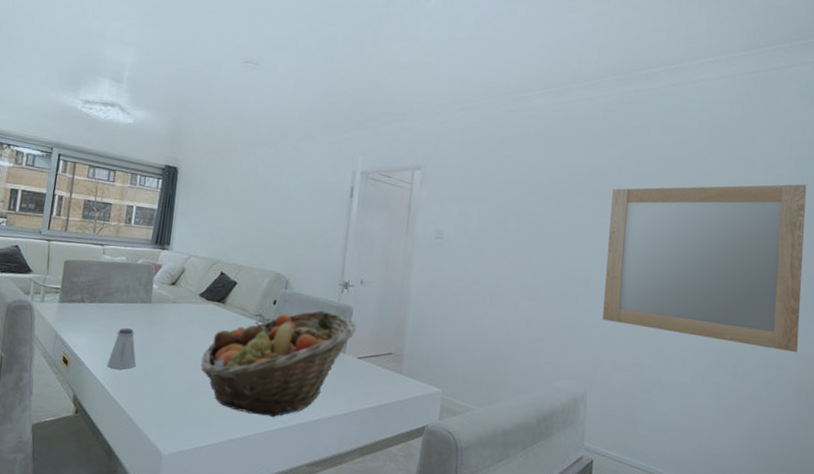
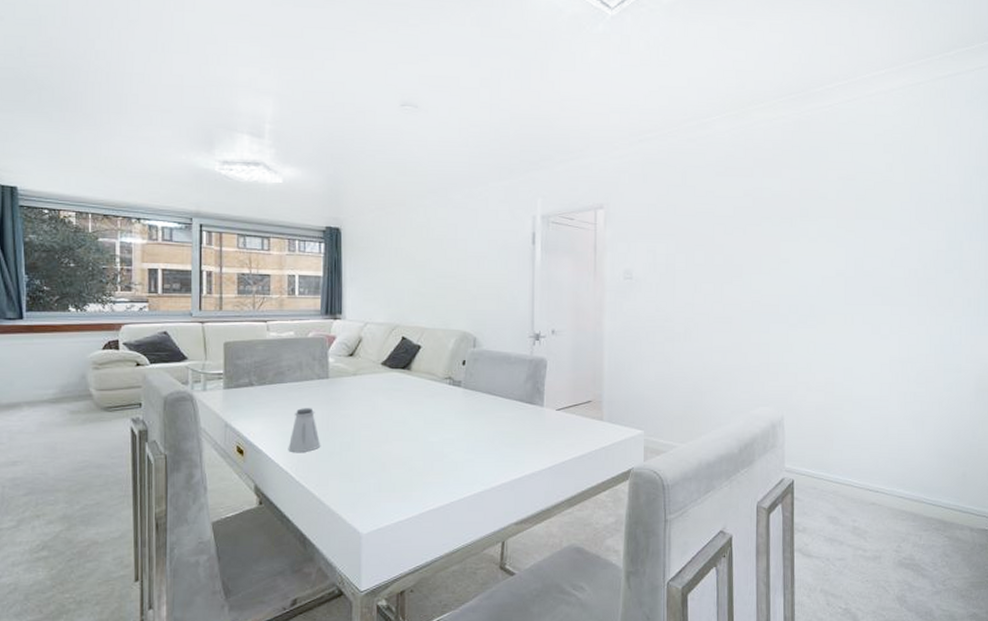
fruit basket: present [200,310,357,418] -> none [391,365,552,481]
home mirror: present [602,184,807,353] -> none [794,192,976,355]

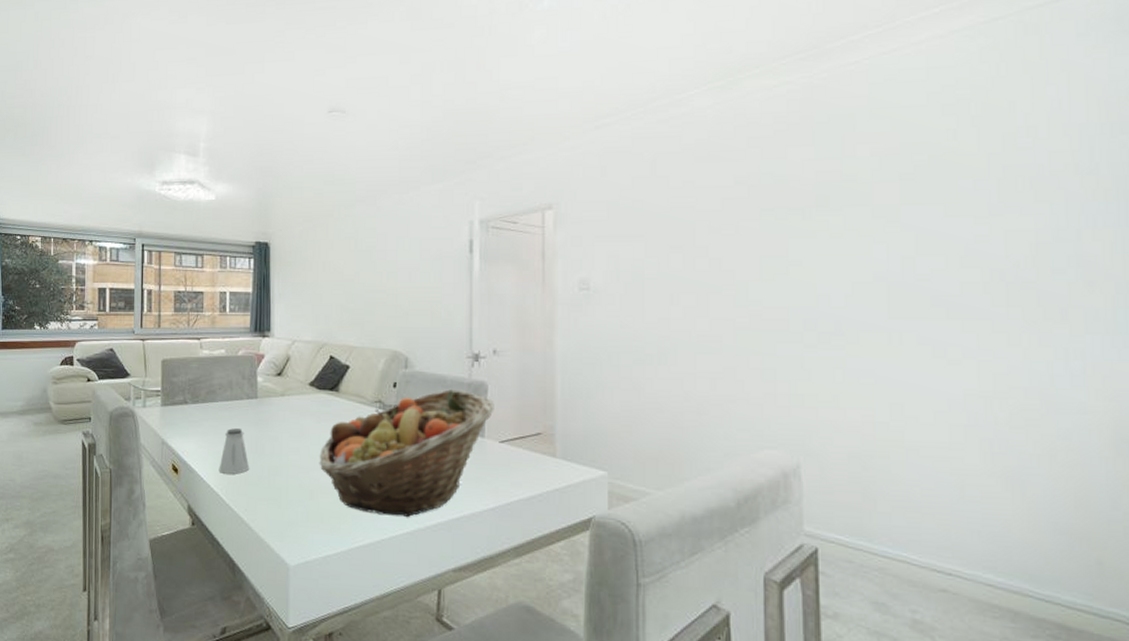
fruit basket: none [391,365,552,481] -> present [319,389,494,518]

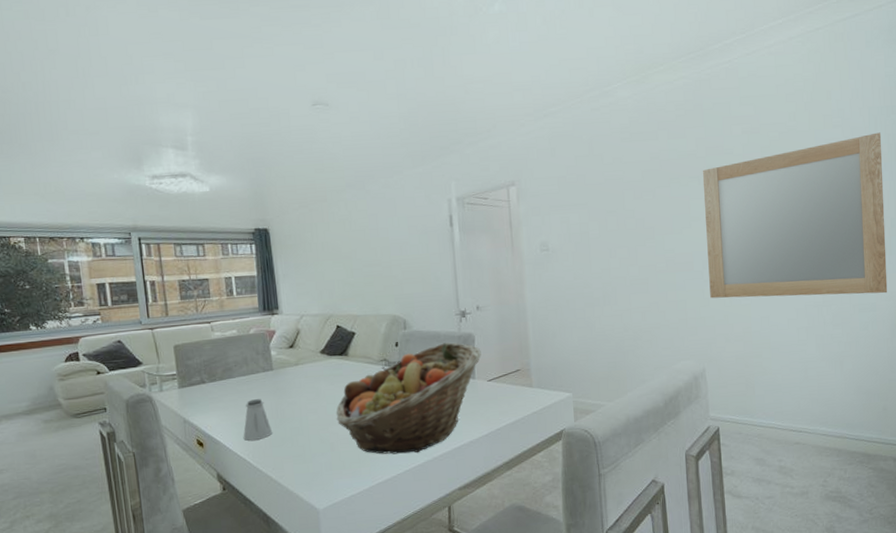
home mirror: none [808,159,1109,390] -> present [702,132,888,299]

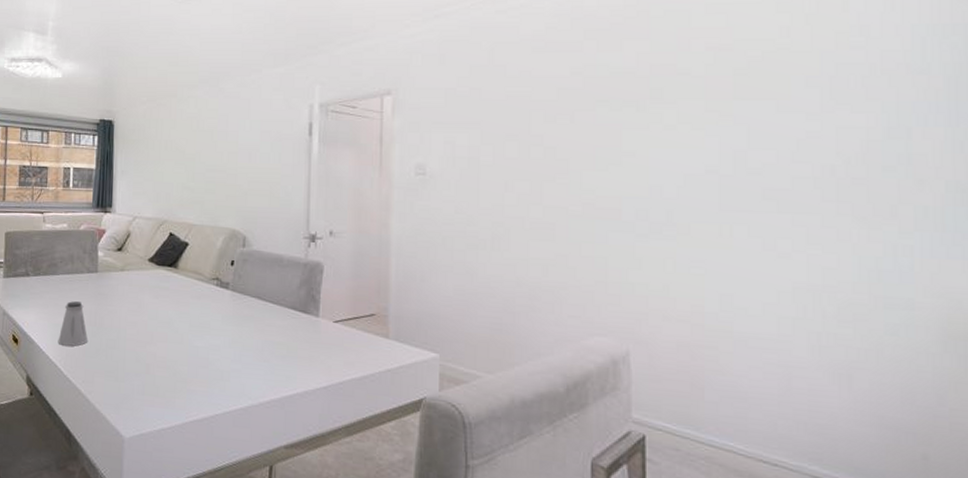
fruit basket: present [336,342,481,455] -> none [156,269,330,394]
home mirror: present [702,132,888,299] -> none [642,59,937,287]

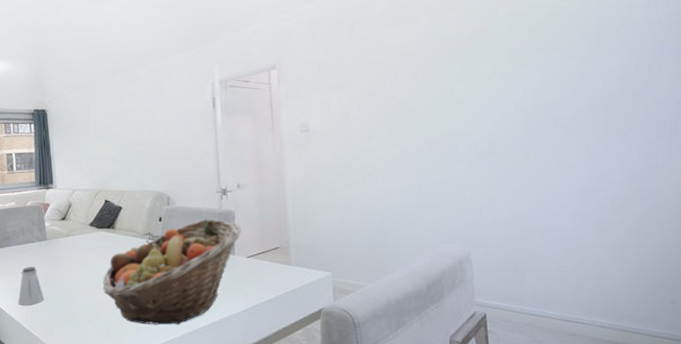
fruit basket: none [156,269,330,394] -> present [102,219,241,325]

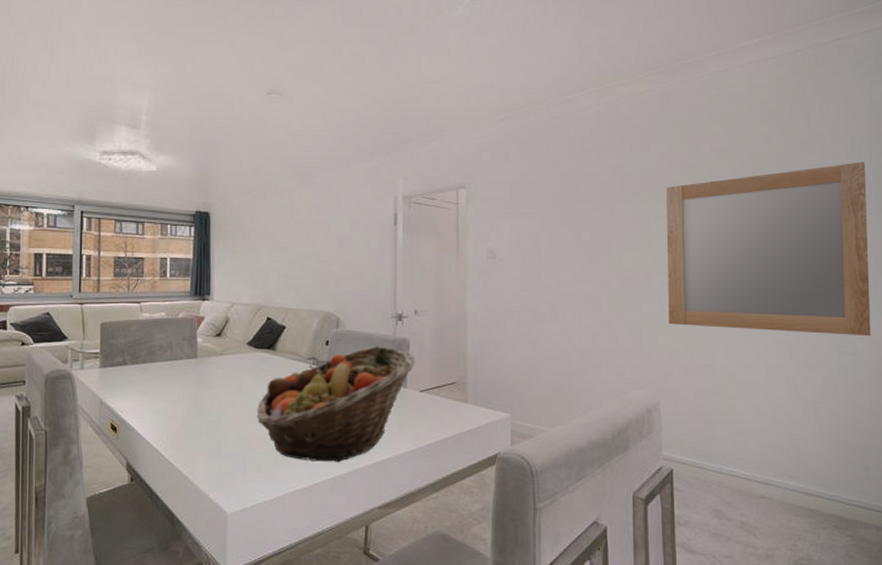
saltshaker: present [18,267,45,305] -> none [158,387,189,430]
home mirror: none [466,12,674,181] -> present [665,161,871,337]

